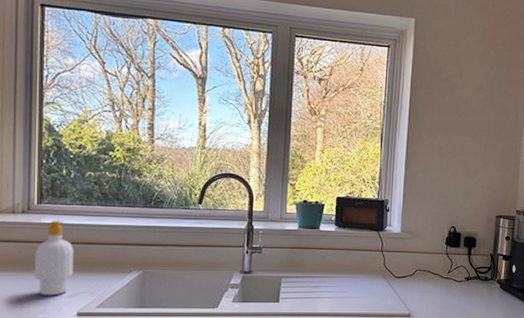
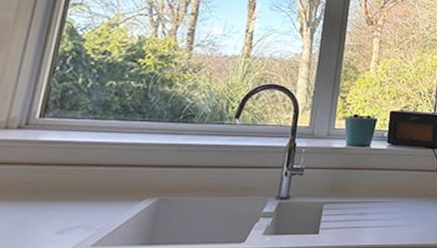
soap bottle: present [35,220,74,296] -> none [17,137,75,233]

